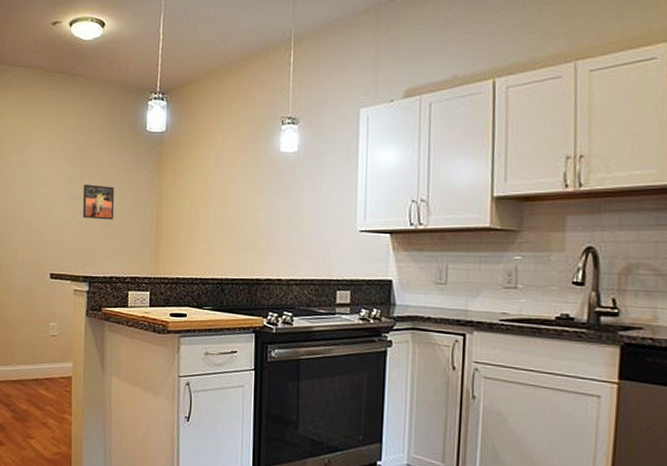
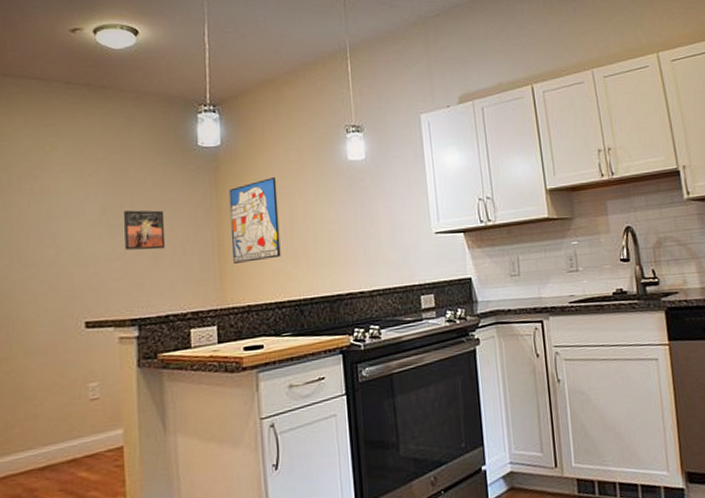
wall art: none [168,164,212,240] -> present [228,177,281,263]

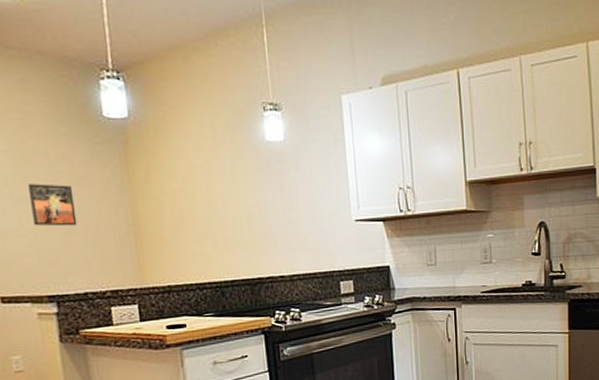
wall art: present [228,177,281,263] -> none [140,155,199,244]

